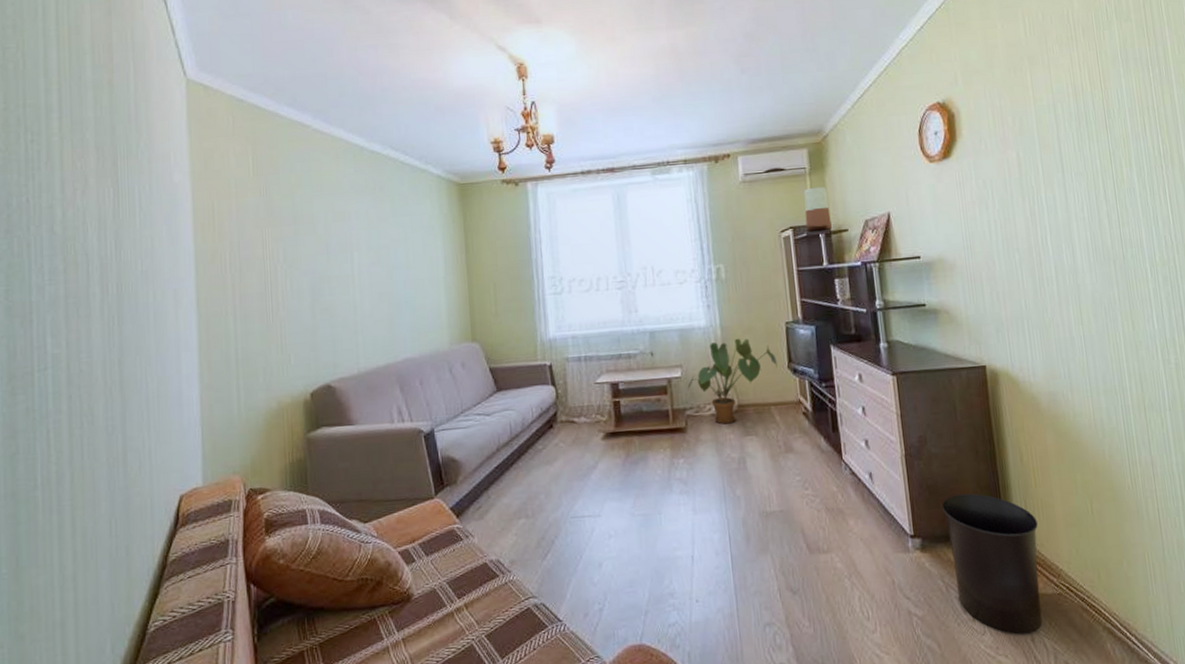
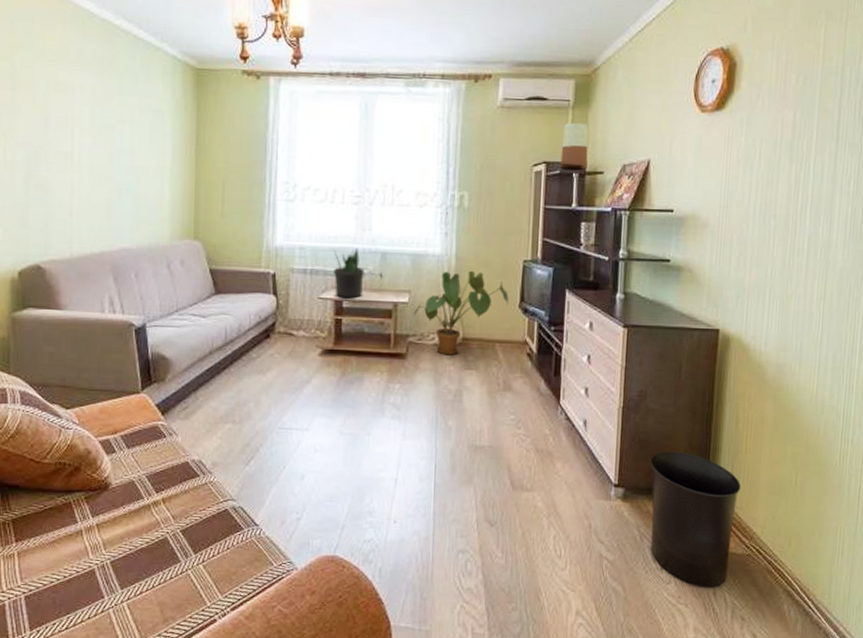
planter: none [604,331,636,381] -> present [333,248,364,299]

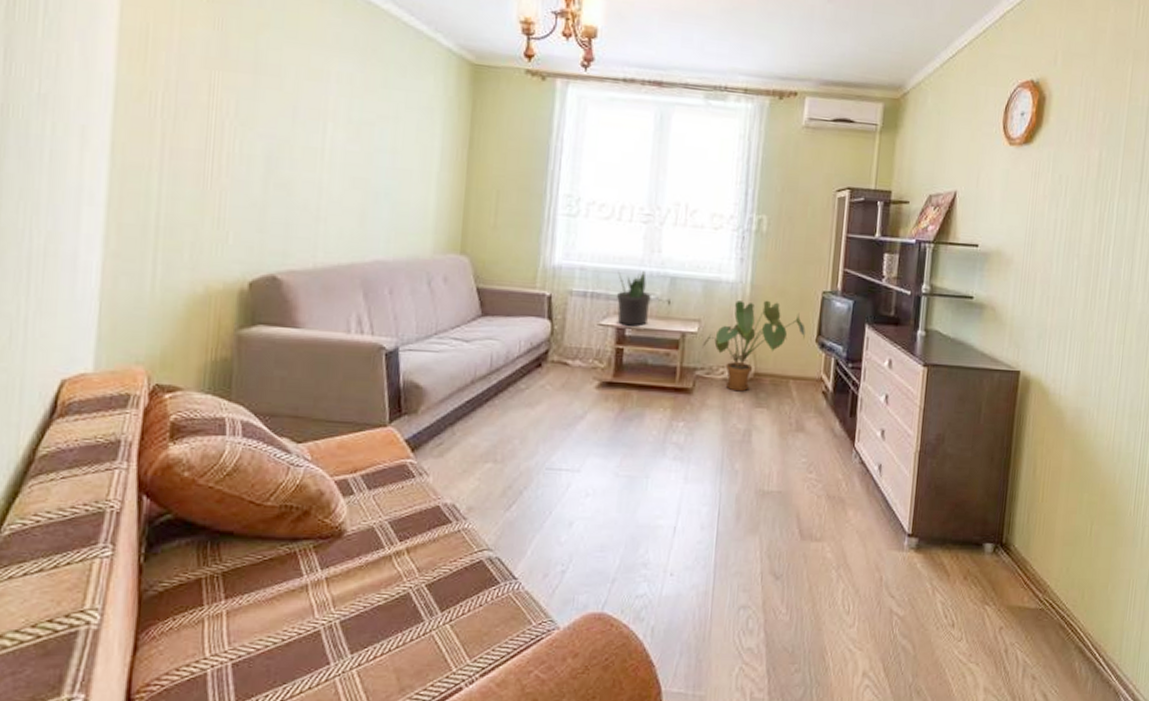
vase: present [560,122,589,171] -> none [865,147,895,200]
waste bin: present [650,451,741,587] -> none [942,499,1036,644]

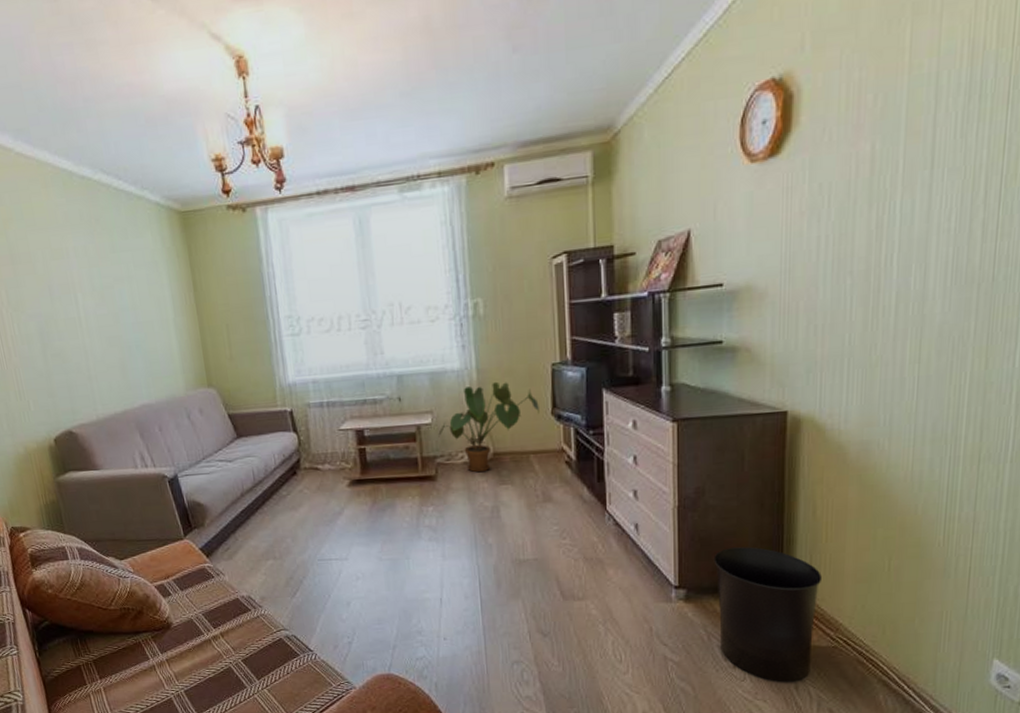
planter: present [617,271,651,326] -> none [347,374,383,427]
waste bin: none [942,499,1036,644] -> present [714,547,822,682]

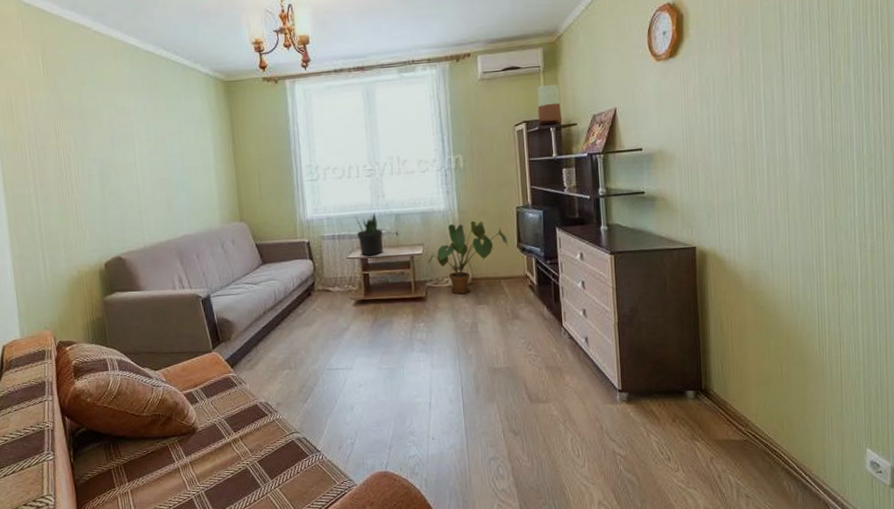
planter: none [347,374,383,427] -> present [355,213,383,256]
vase: none [583,199,615,258] -> present [537,84,562,126]
waste bin: present [714,547,822,682] -> none [648,356,731,472]

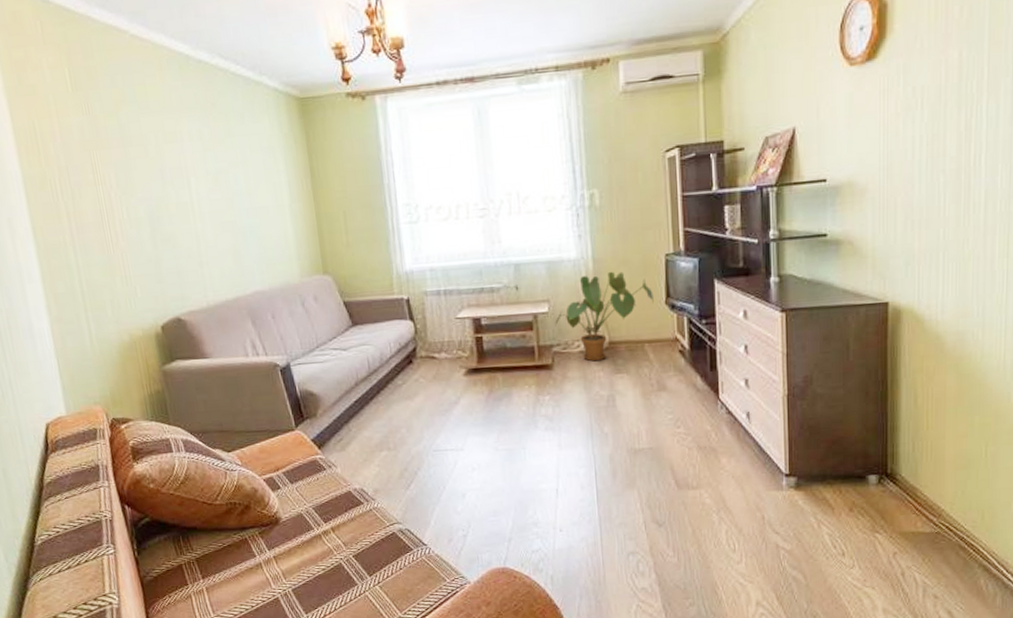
planter: present [355,213,383,256] -> none [465,263,500,316]
vase: present [537,84,562,126] -> none [694,96,725,152]

